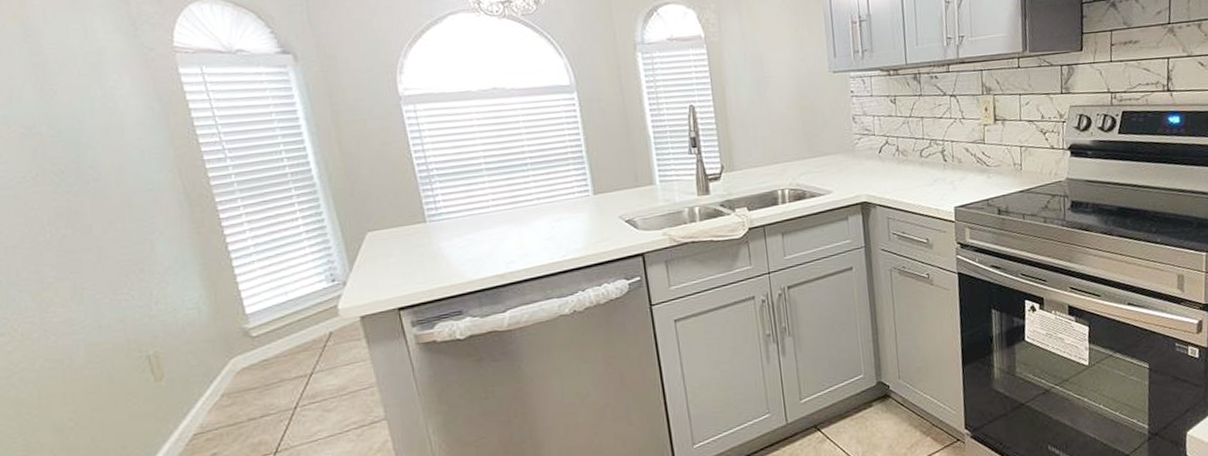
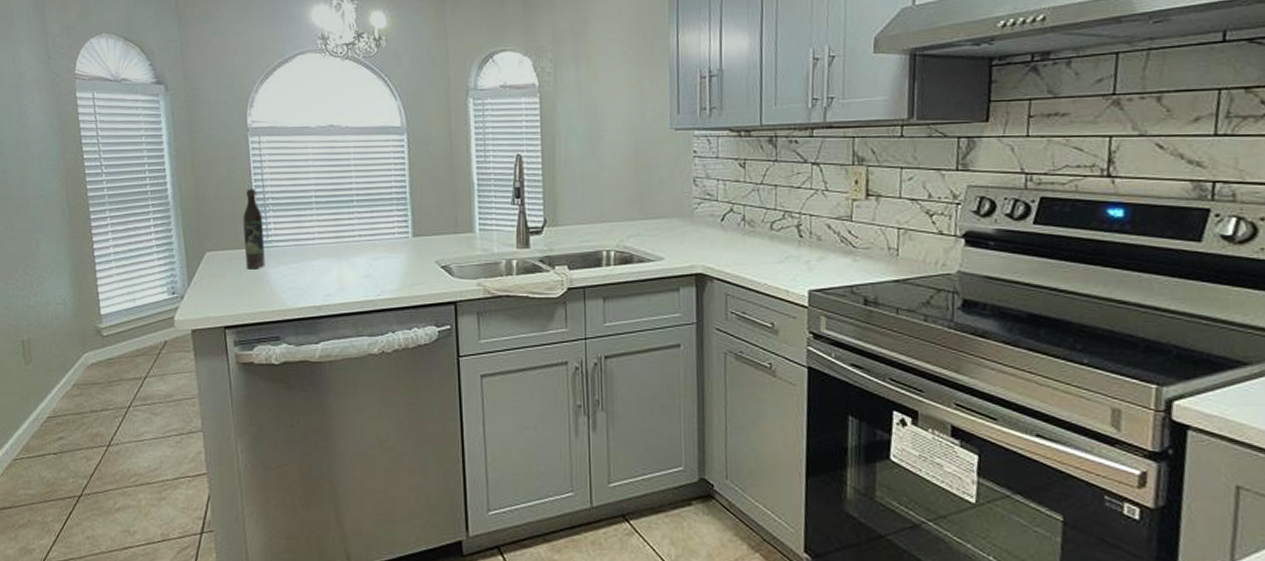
wine bottle: none [405,160,437,246] -> present [243,189,266,270]

